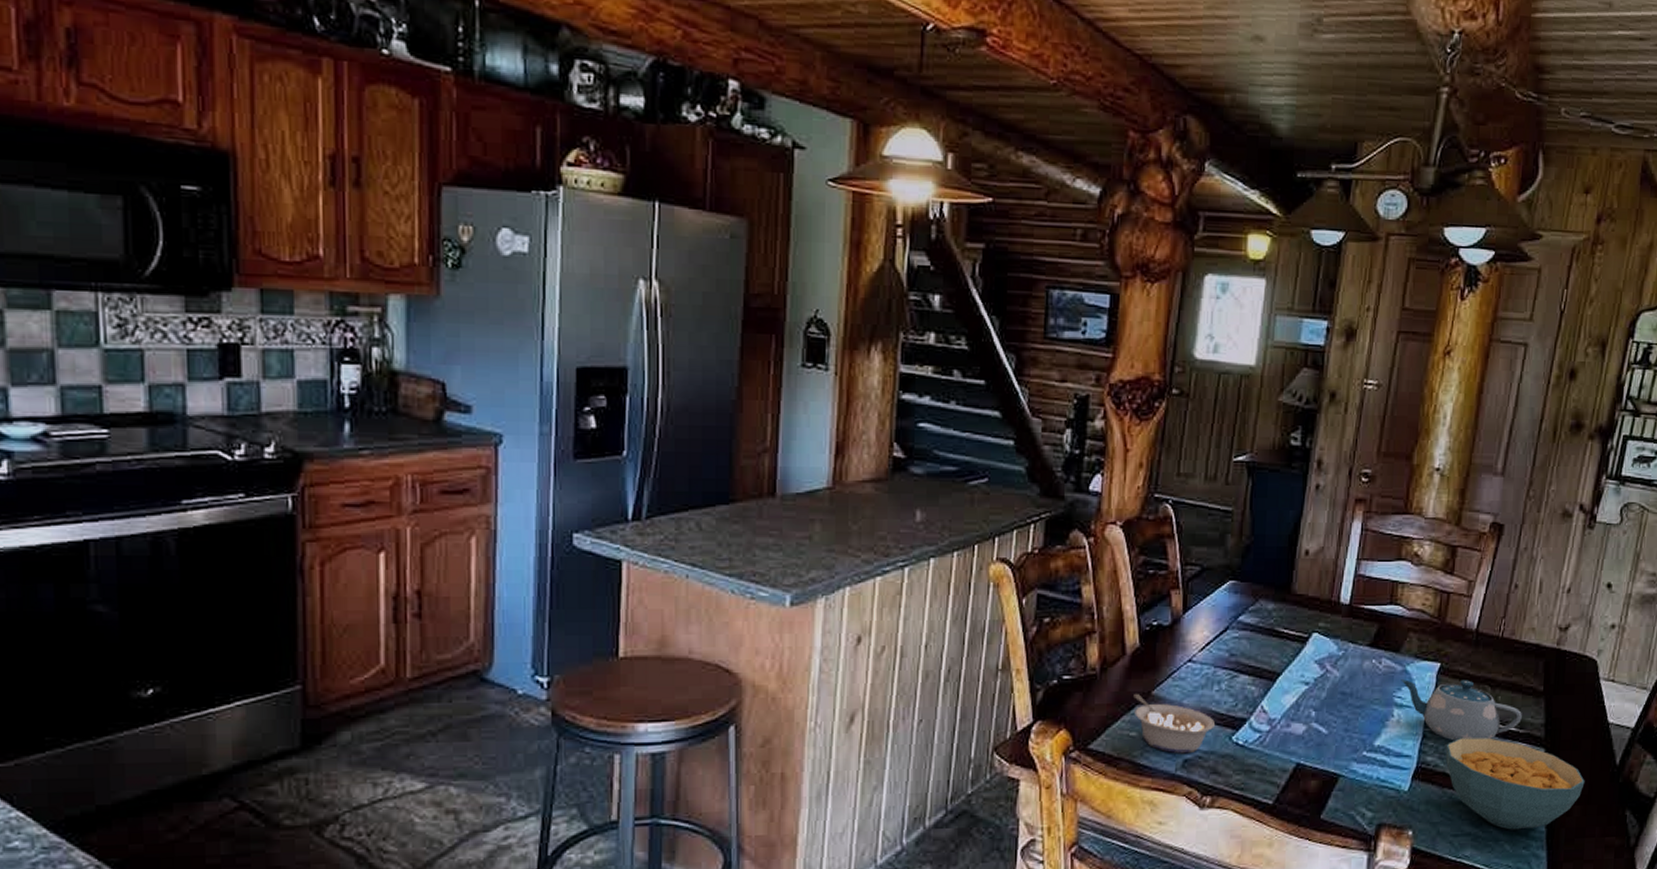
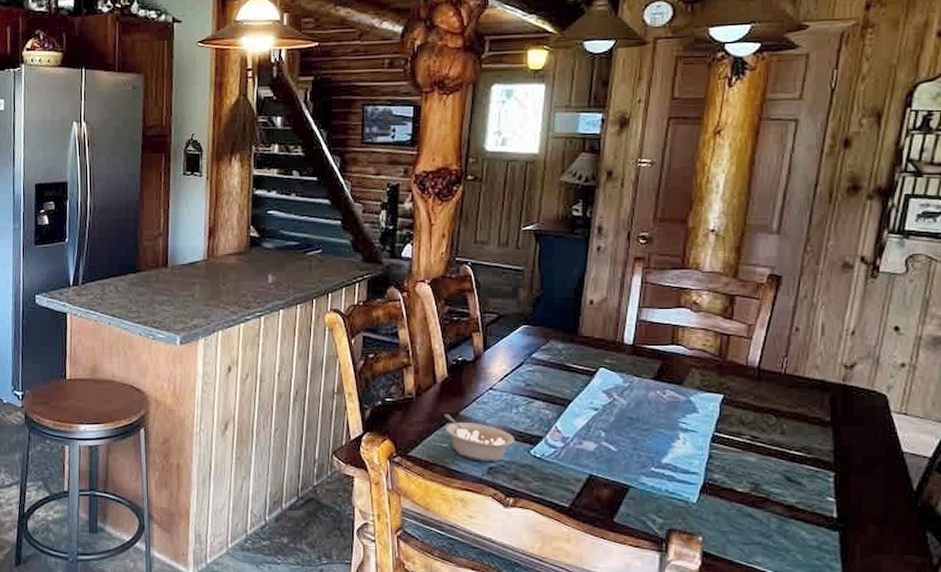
teapot: present [1401,679,1522,741] -> none [685,408,809,462]
cereal bowl: present [1445,737,1585,830] -> none [732,460,880,543]

